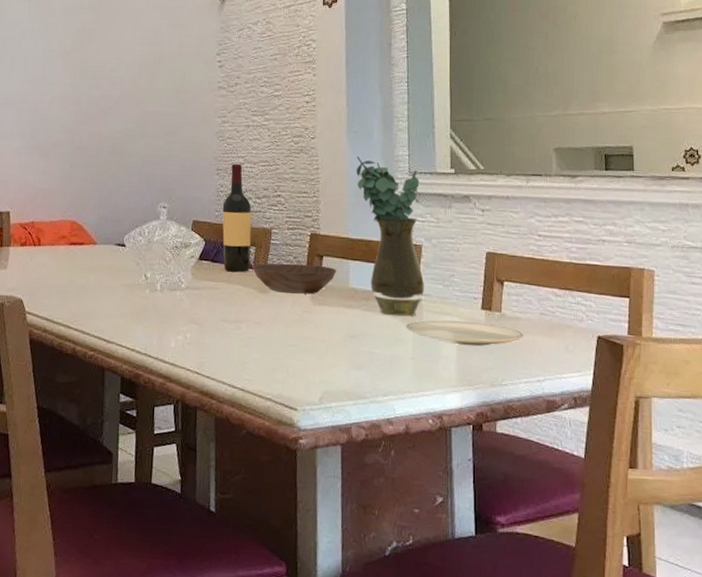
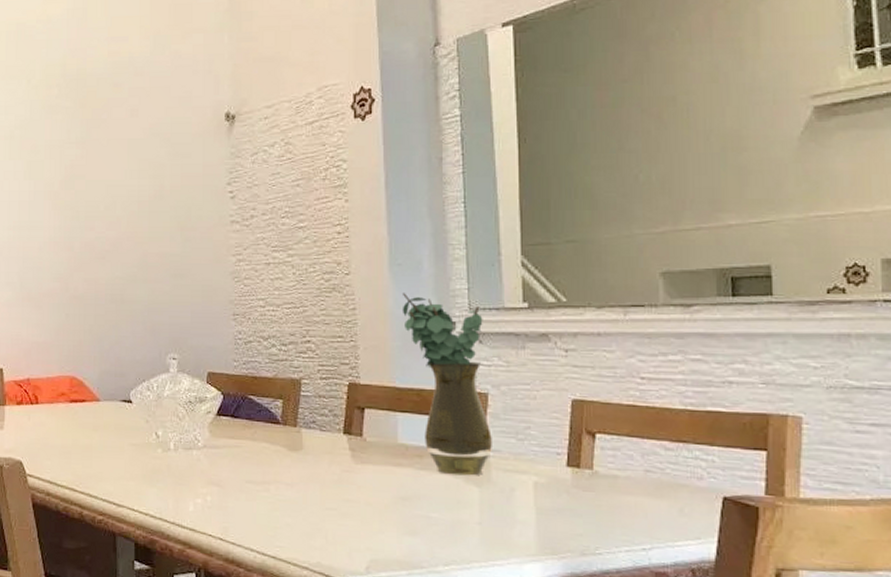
wine bottle: present [222,163,252,273] -> none [242,307,277,429]
bowl: present [252,263,337,295] -> none [279,417,383,452]
plate: present [405,319,525,346] -> none [469,478,624,510]

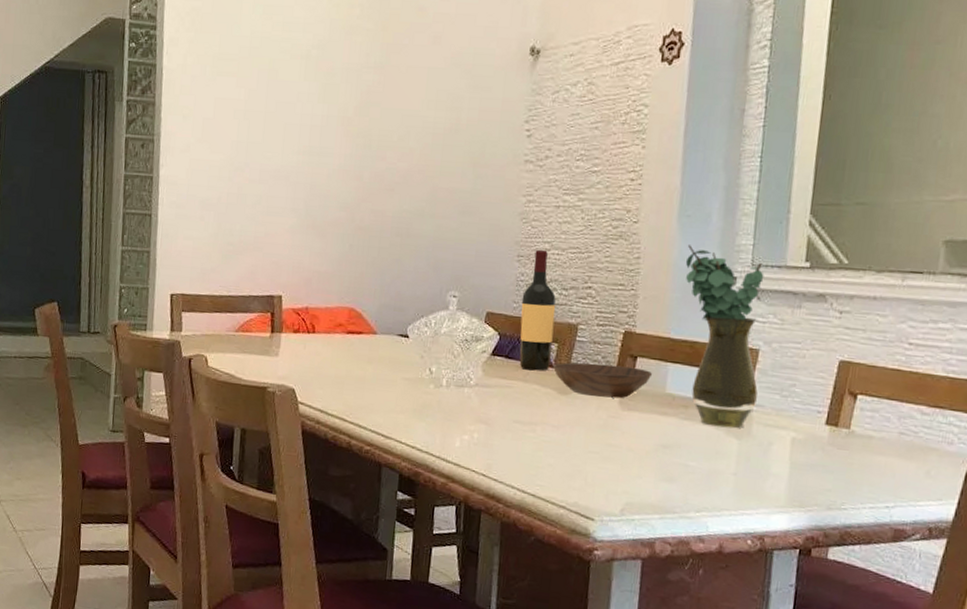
wine bottle: none [242,307,277,429] -> present [519,249,557,372]
bowl: none [279,417,383,452] -> present [552,362,653,399]

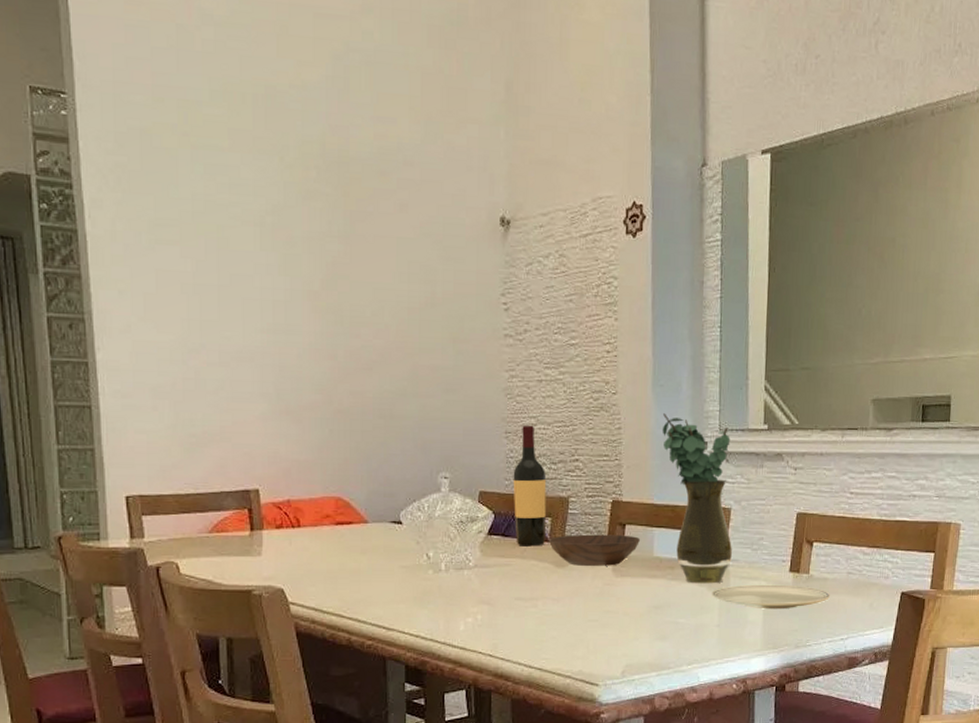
plate: none [729,432,876,465] -> present [711,584,831,610]

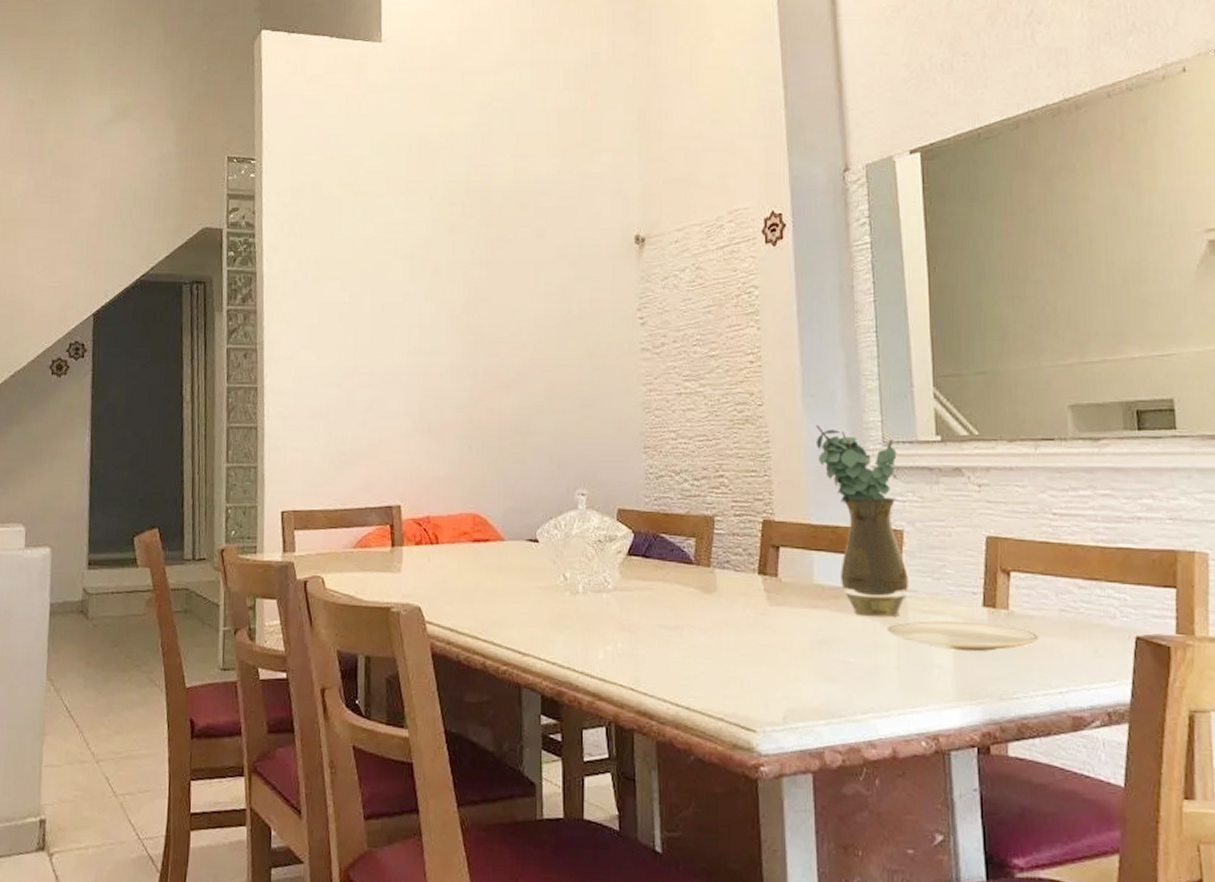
wine bottle: present [513,425,547,547] -> none [653,439,690,569]
bowl: present [548,534,641,567] -> none [692,556,798,594]

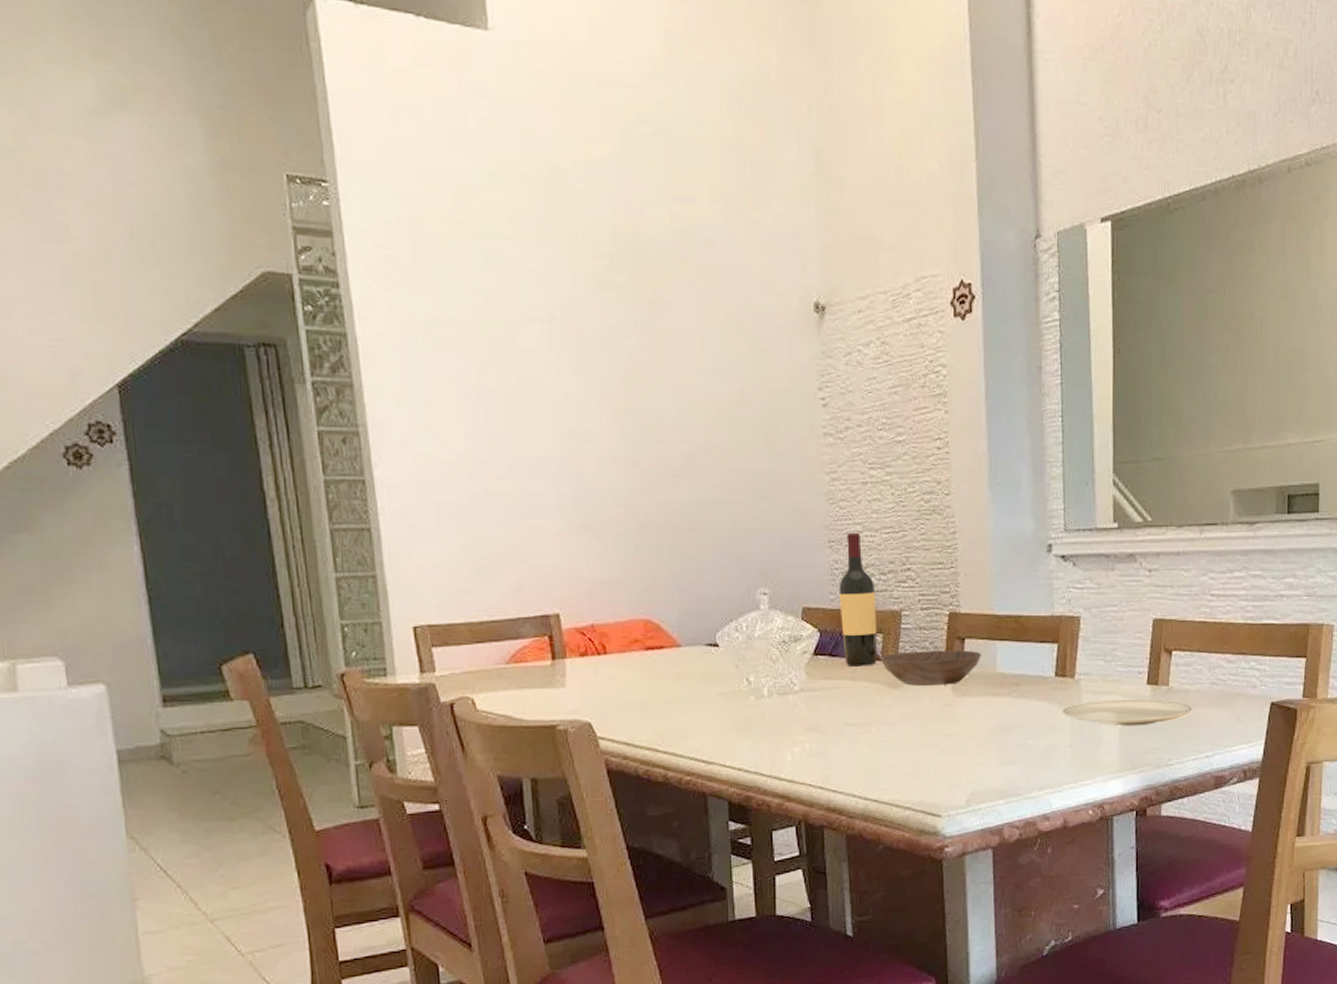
wine bottle: none [653,439,690,569] -> present [839,532,877,667]
bowl: none [692,556,798,594] -> present [880,650,982,687]
vase: present [815,425,908,618] -> none [1001,514,1083,701]

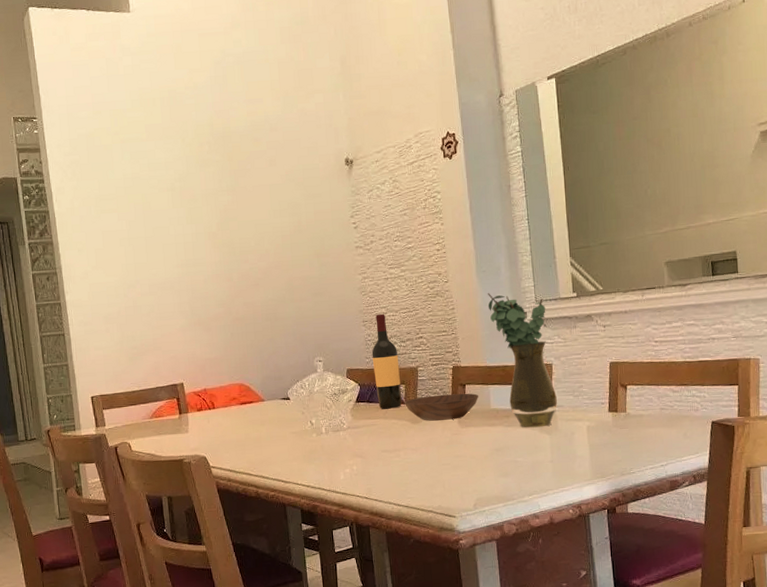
vase: none [1001,514,1083,701] -> present [488,293,557,428]
plate: present [1062,698,1194,727] -> none [543,423,648,445]

